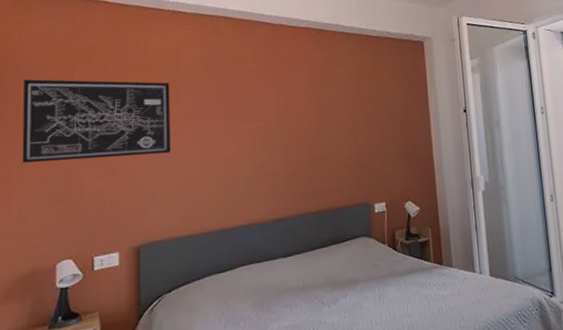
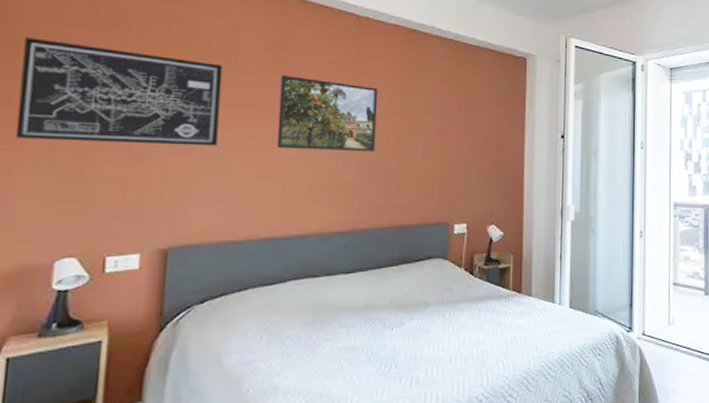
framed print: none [216,84,299,150] -> present [276,75,378,153]

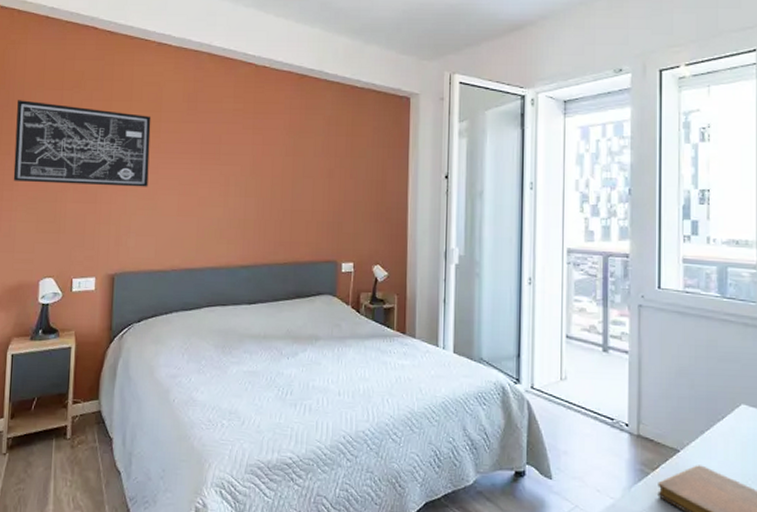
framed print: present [276,75,378,153] -> none [192,123,274,193]

